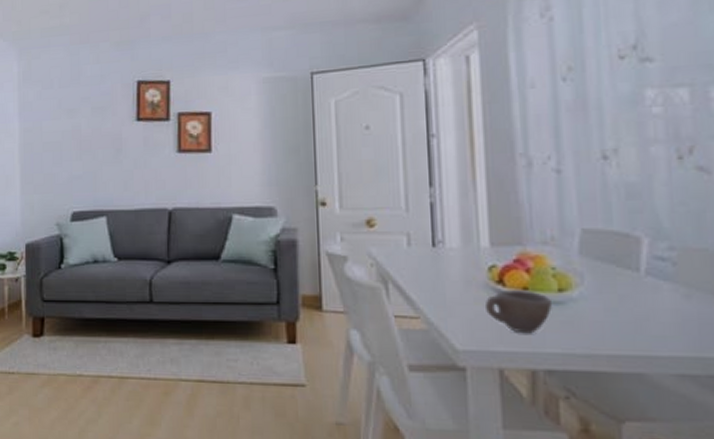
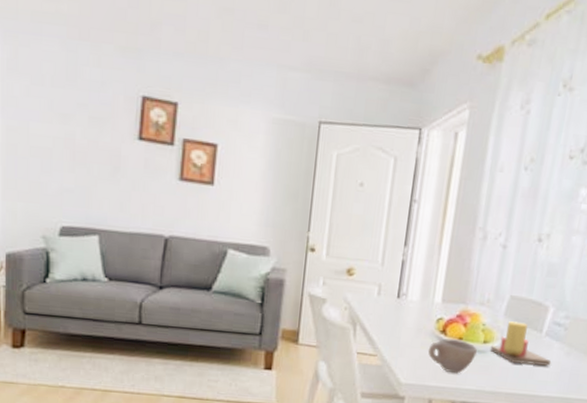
candle: none [569,261,665,316] -> present [490,321,552,366]

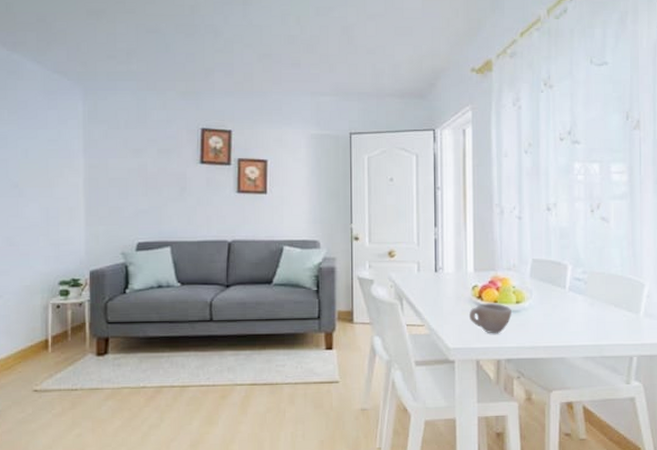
candle: present [490,321,552,366] -> none [523,281,579,319]

